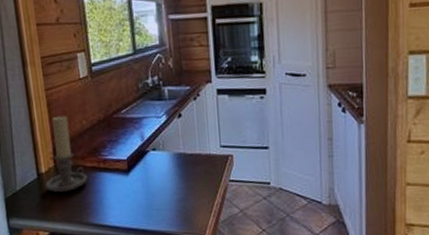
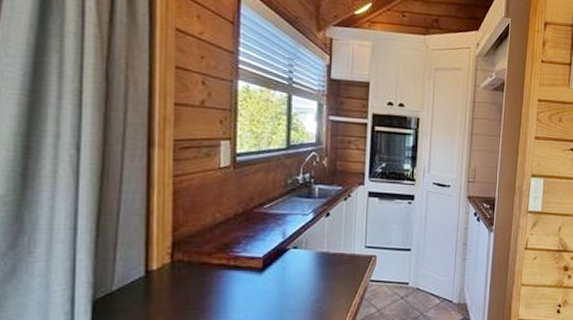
candle holder: present [45,115,88,193] -> none [154,206,212,293]

